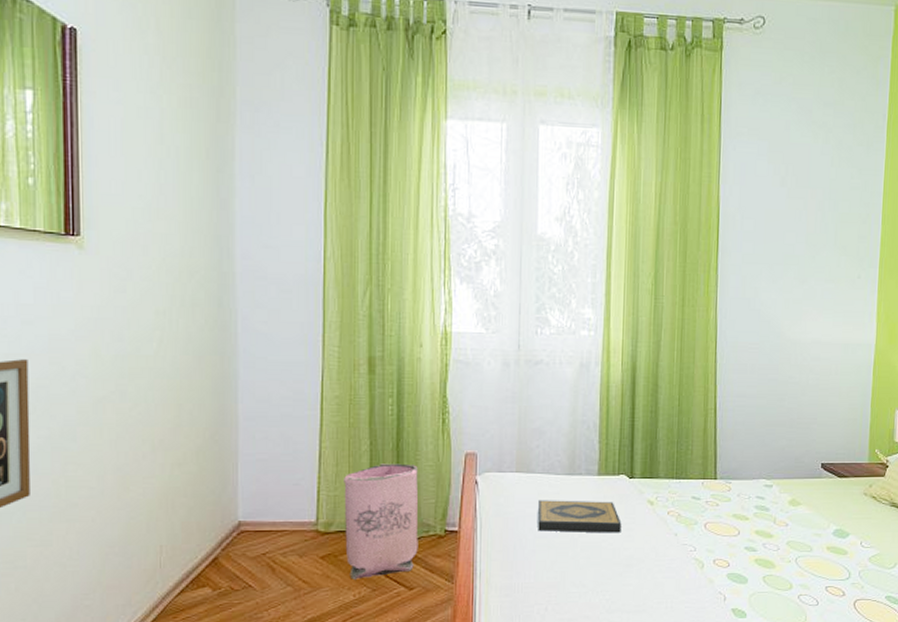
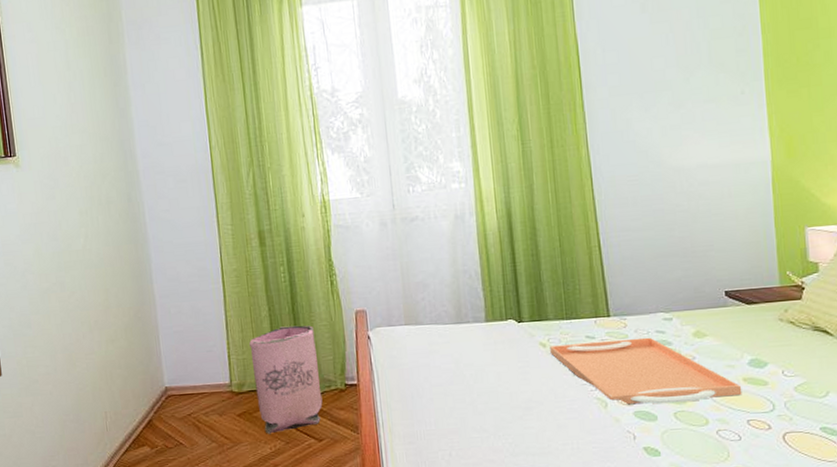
hardback book: present [538,500,622,533] -> none [430,347,516,380]
serving tray: none [657,502,825,567] -> present [550,337,742,404]

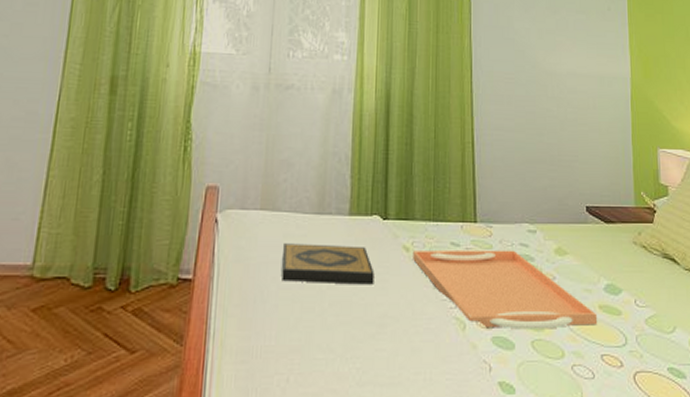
bag: present [249,325,323,434] -> none [62,196,153,339]
hardback book: none [430,347,516,380] -> present [282,243,374,285]

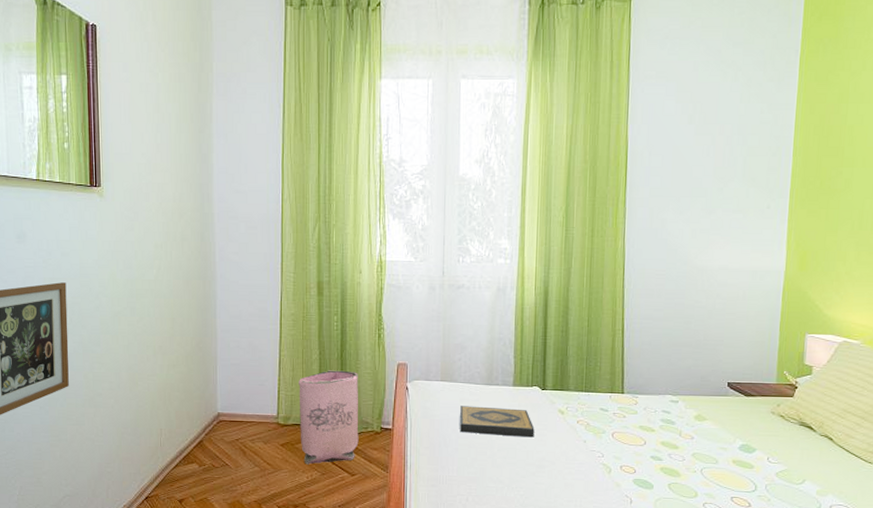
bag: none [62,196,153,339] -> present [299,370,359,465]
serving tray: present [413,249,598,330] -> none [567,413,731,476]

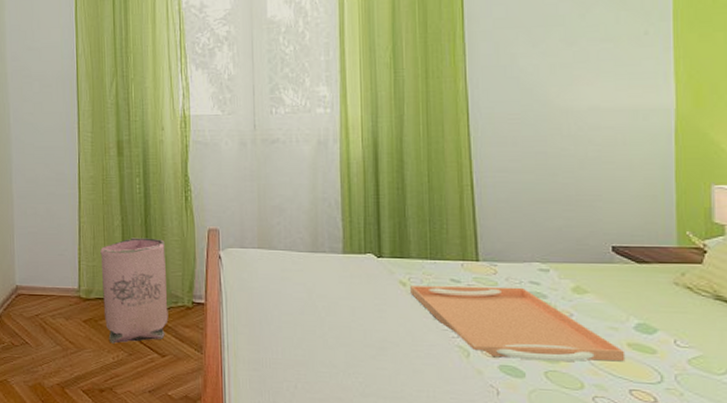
hardback book: present [460,406,535,438] -> none [282,277,372,314]
serving tray: none [567,413,731,476] -> present [410,285,626,362]

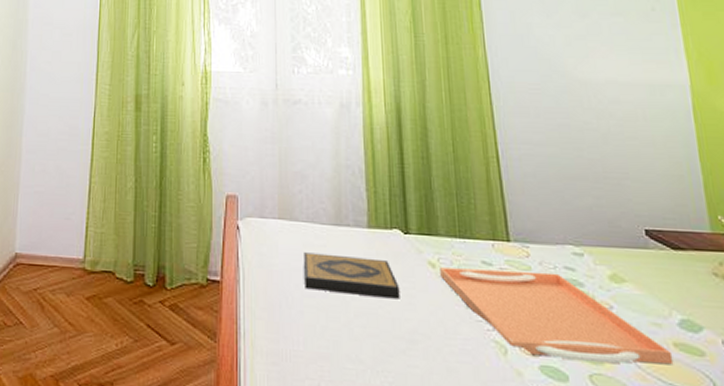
bag: present [100,237,169,344] -> none [109,202,180,327]
hardback book: none [282,277,372,314] -> present [304,252,400,299]

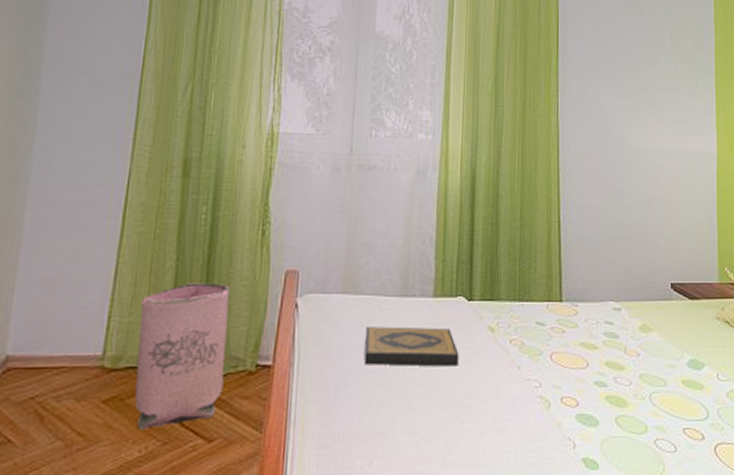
bag: none [109,202,180,327] -> present [134,283,230,430]
serving tray: present [440,267,674,365] -> none [498,328,680,407]

